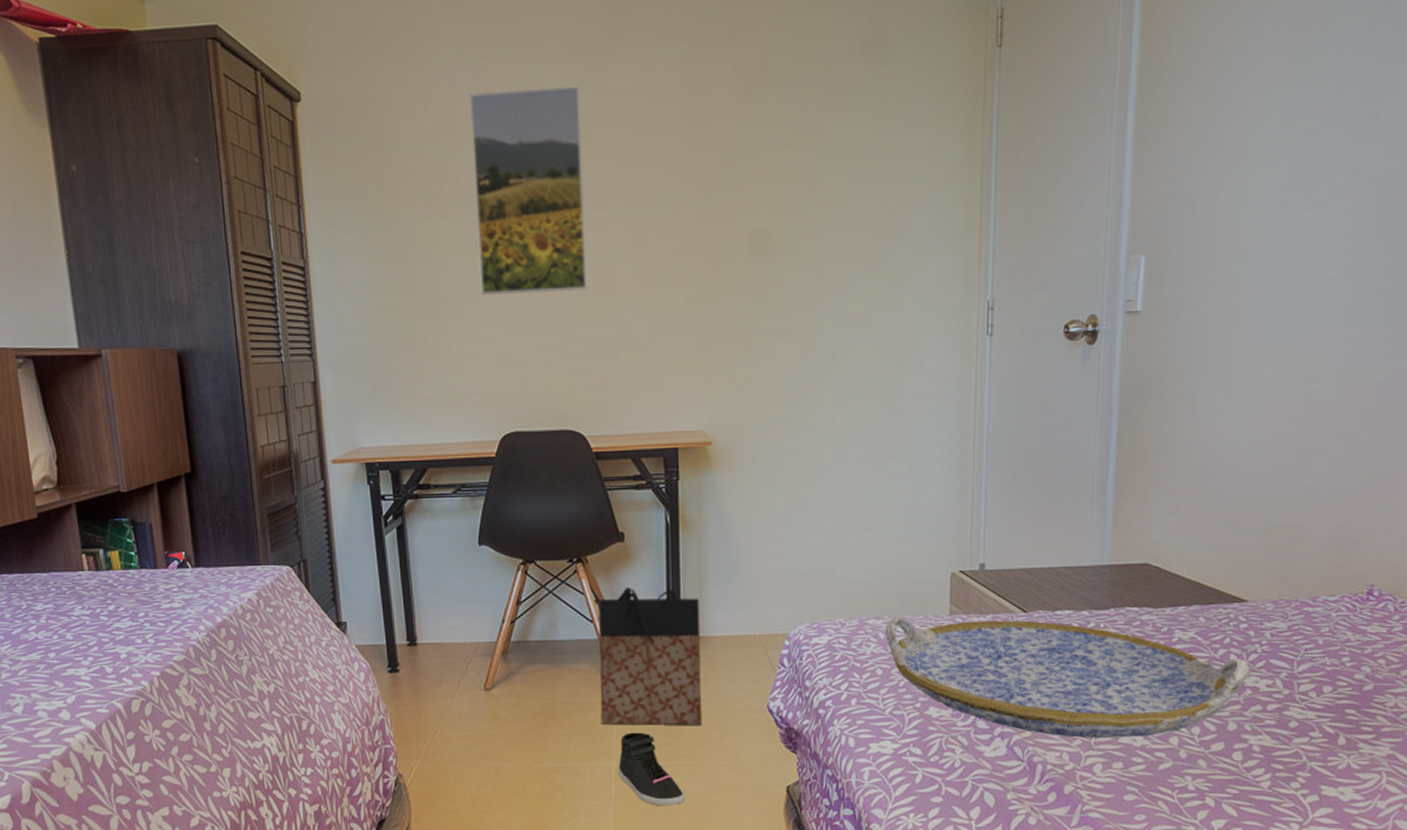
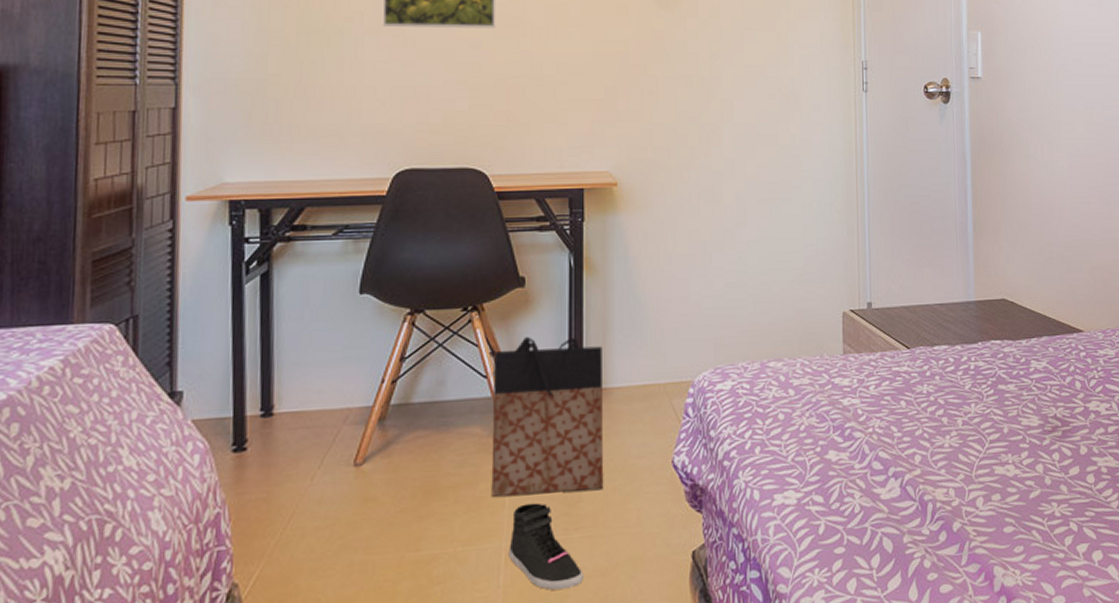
serving tray: present [885,616,1251,738] -> none [785,357,1093,472]

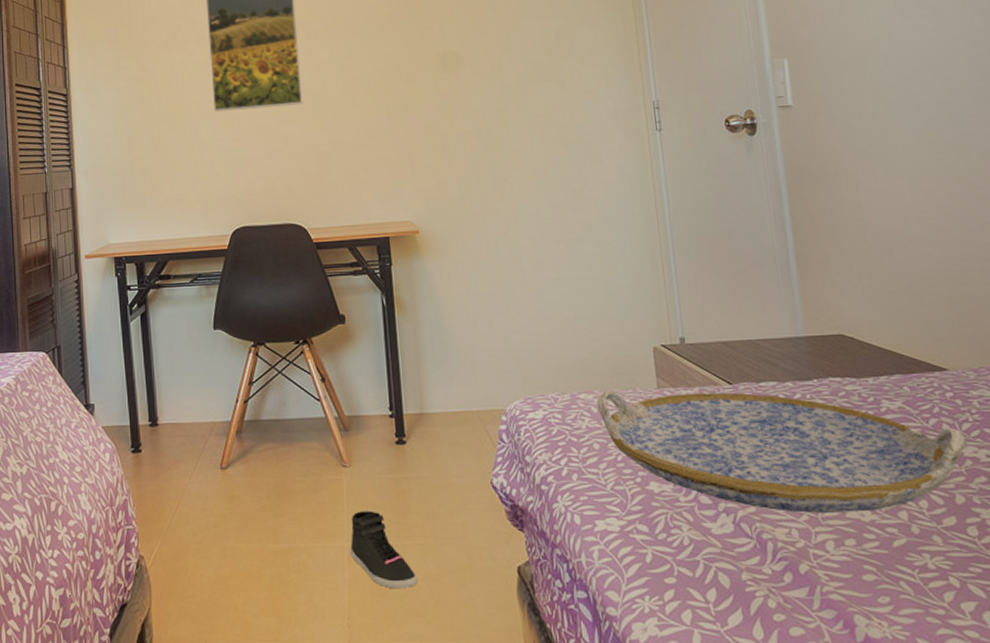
bag: present [491,337,604,497] -> none [324,367,429,504]
serving tray: none [785,357,1093,472] -> present [596,390,967,513]

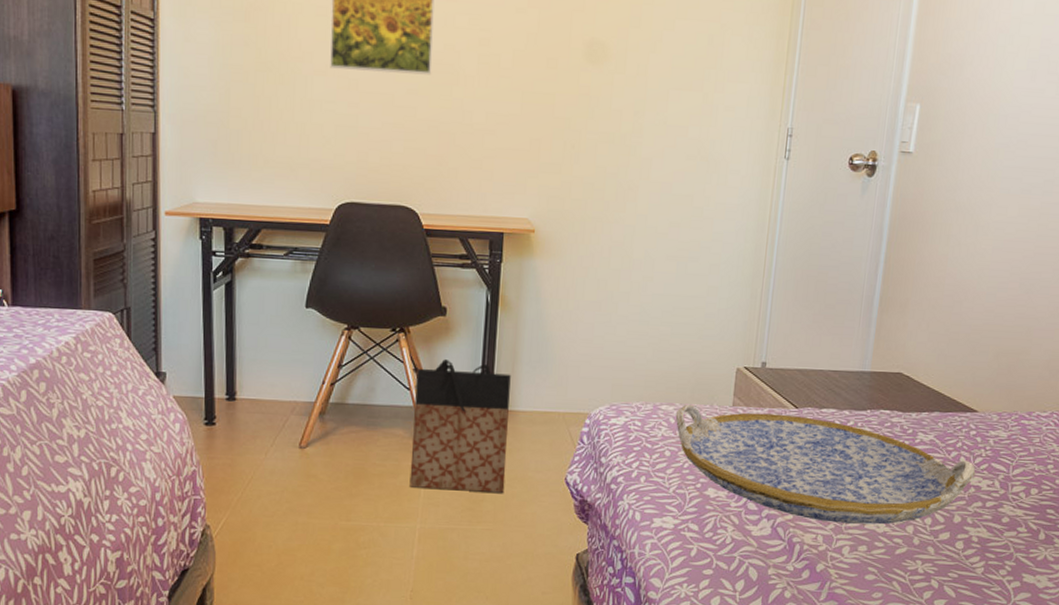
bag: none [324,367,429,504] -> present [409,359,511,494]
sneaker: present [350,511,418,588] -> none [421,496,483,567]

